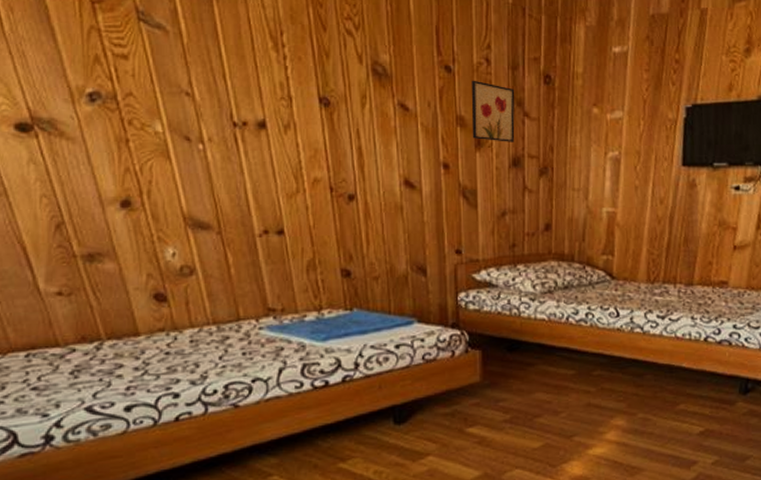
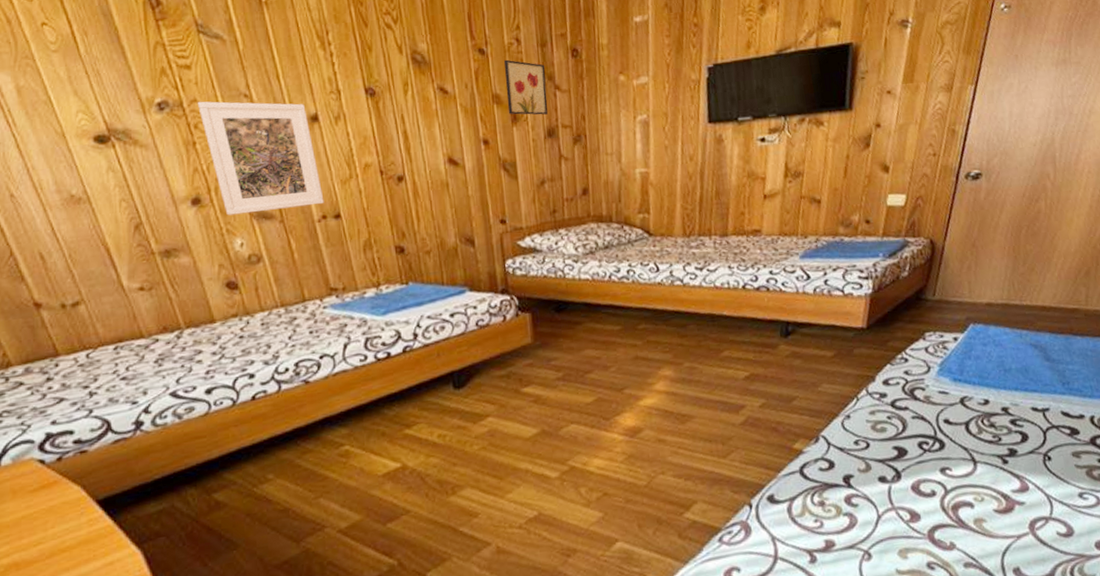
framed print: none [132,95,267,222] -> present [197,101,324,216]

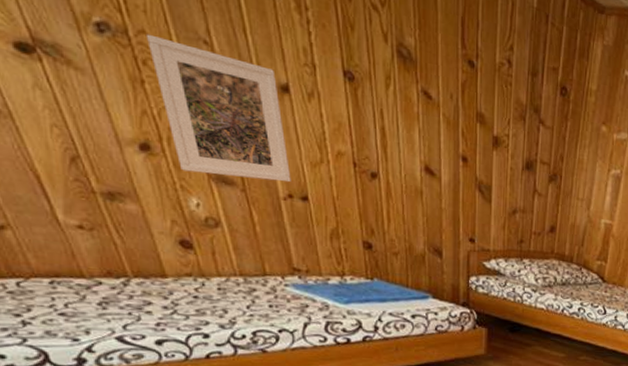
wall art: present [503,59,548,115] -> none [490,79,533,147]

